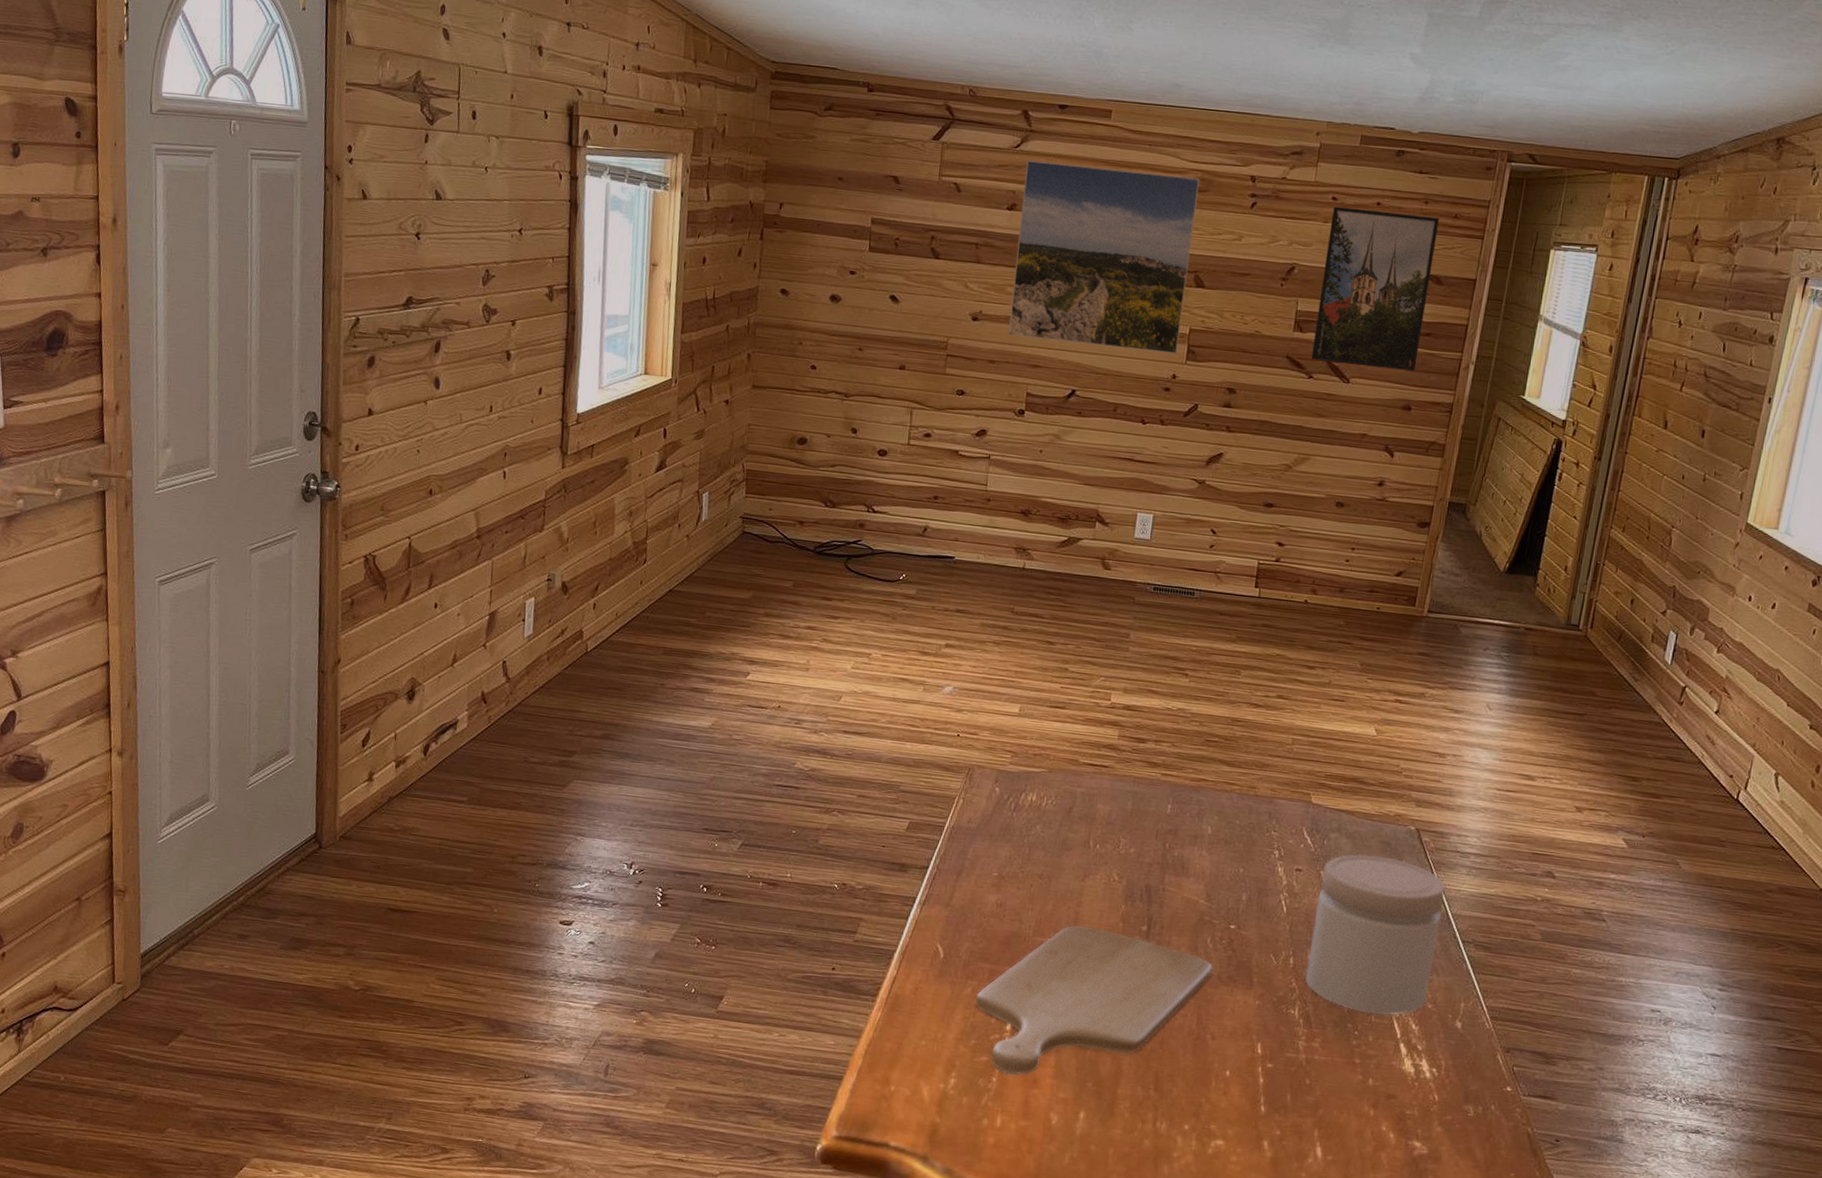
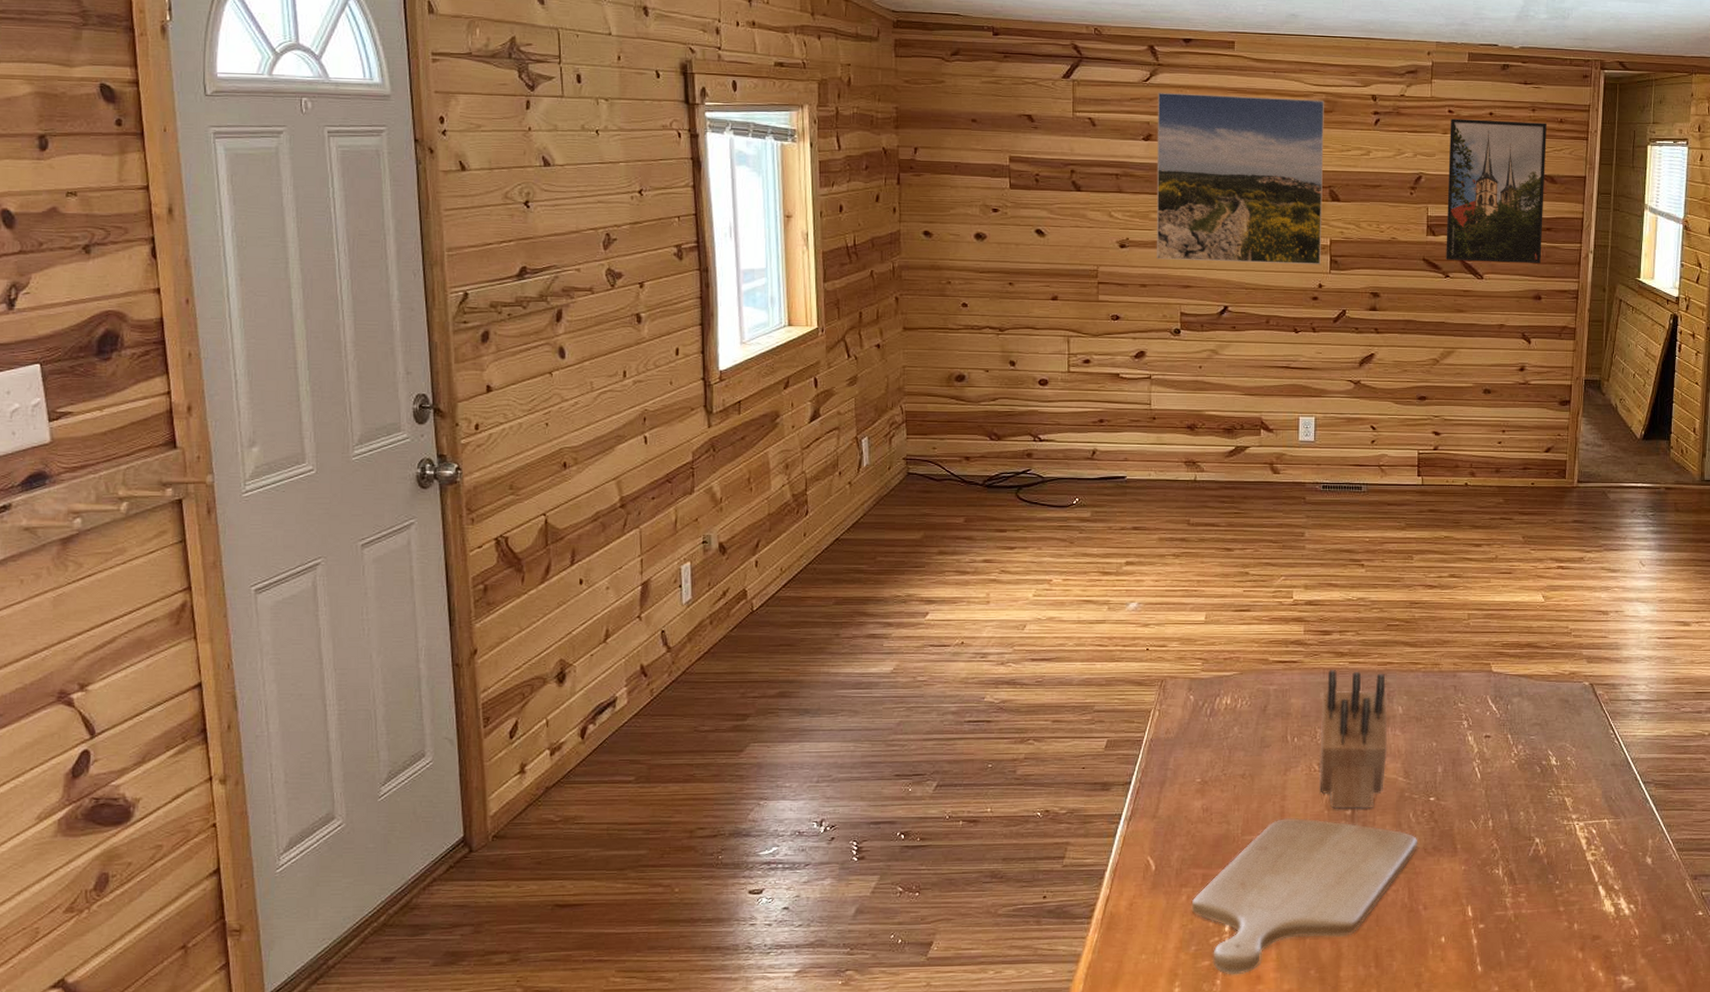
knife block: none [1117,779,1198,927] -> present [1320,670,1388,809]
jar: present [1305,853,1447,1016] -> none [1504,713,1624,863]

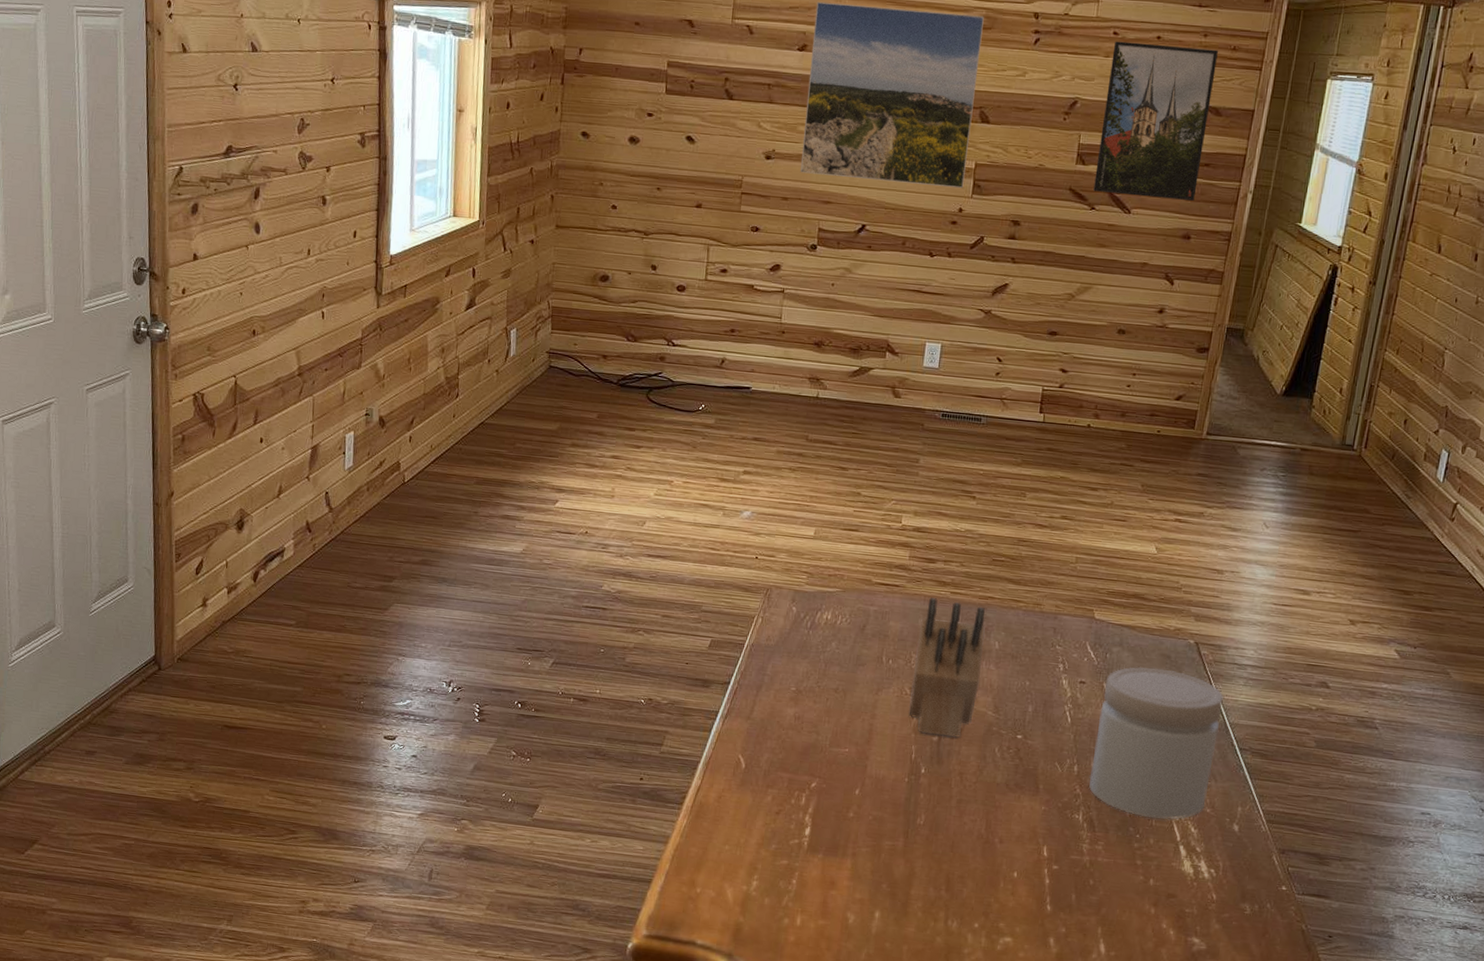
chopping board: present [1191,818,1418,975] -> none [775,736,1001,878]
jar: none [1504,713,1624,863] -> present [1089,666,1225,820]

